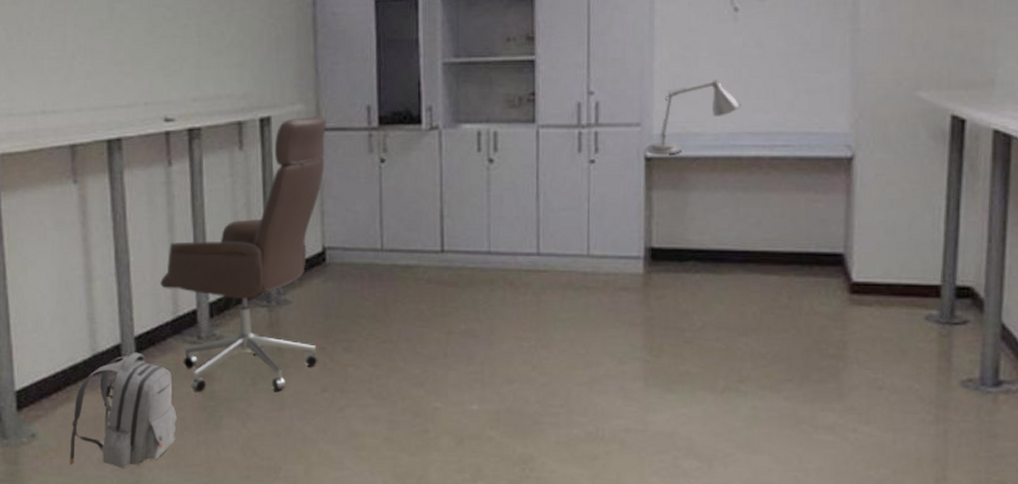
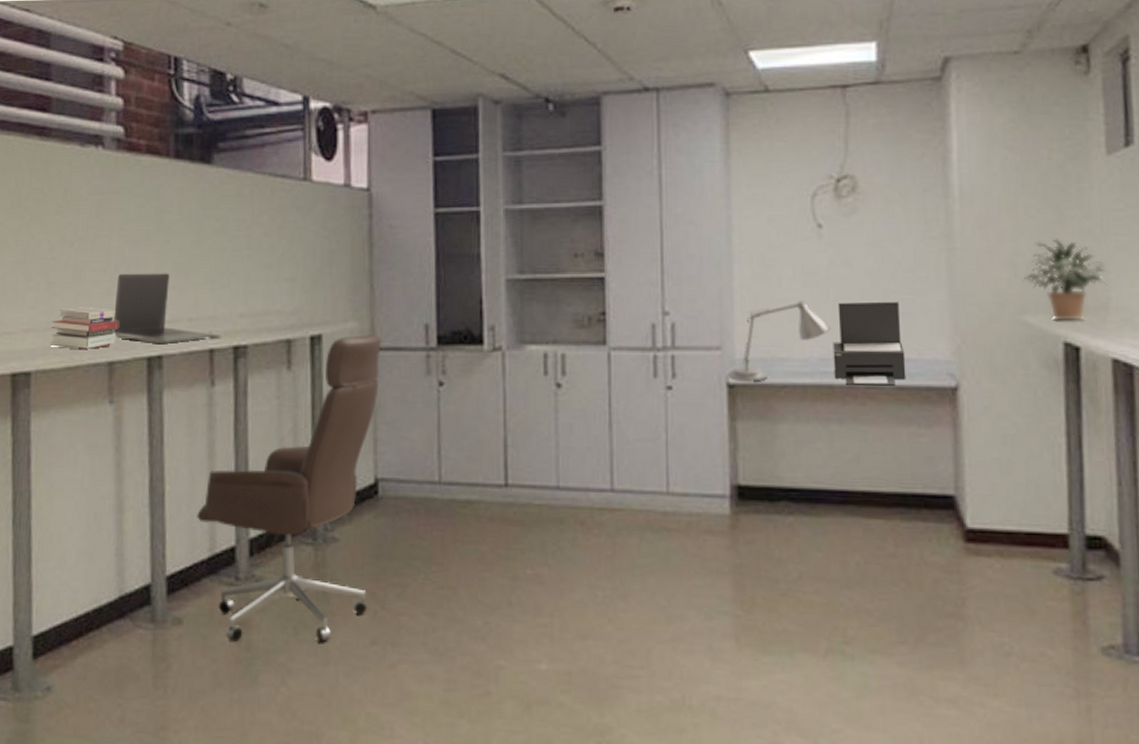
books: none [14,94,78,134] -> present [50,307,119,350]
backpack: present [70,352,177,469] -> none [87,594,209,731]
laptop computer: none [73,60,167,127] -> present [113,273,212,343]
printer: none [742,80,808,158] -> present [833,301,906,387]
potted plant: none [919,19,1000,96] -> present [1022,238,1111,321]

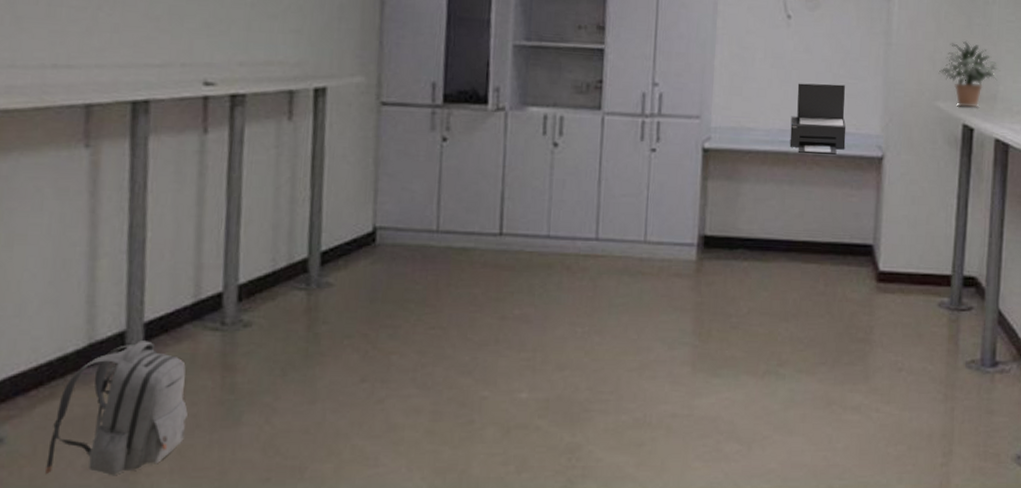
books: present [50,307,119,350] -> none [14,45,100,91]
backpack: none [87,594,209,731] -> present [45,340,188,476]
laptop computer: present [113,273,212,343] -> none [92,12,207,88]
office chair: present [197,333,381,643] -> none [181,88,387,384]
desk lamp: present [728,301,831,382] -> none [704,79,790,147]

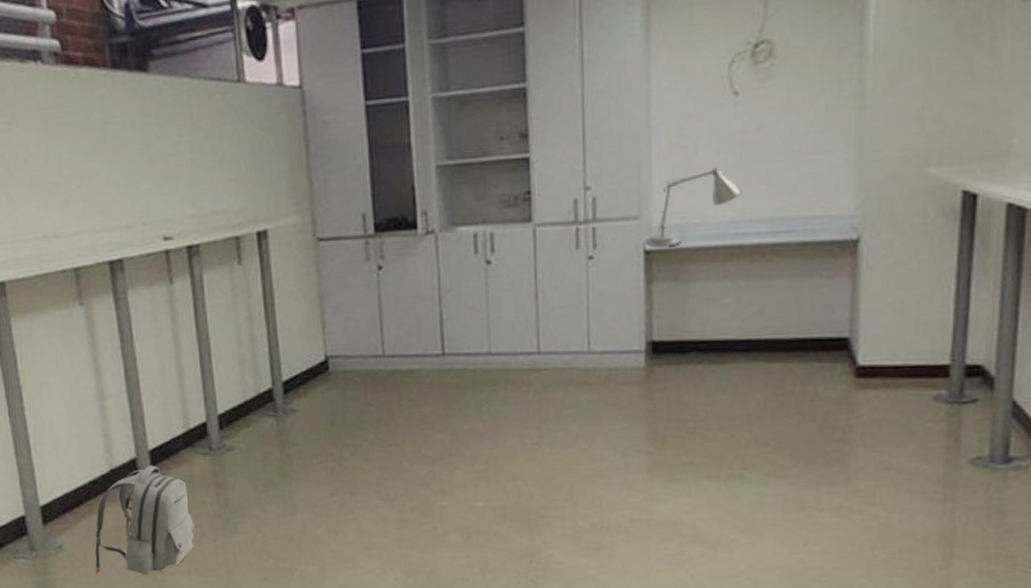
desk lamp: none [704,79,790,147] -> present [645,167,742,248]
printer: present [789,83,846,155] -> none [744,162,812,246]
potted plant: present [938,40,1001,108] -> none [928,89,1015,171]

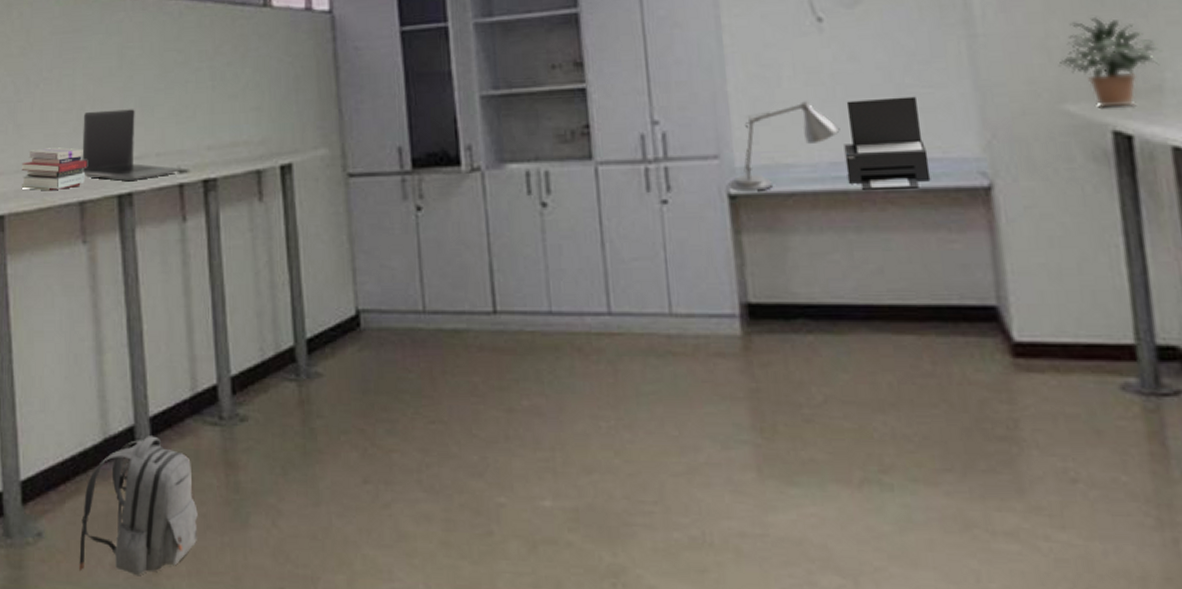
books: none [17,218,79,259] -> present [21,147,87,191]
laptop computer: none [72,181,166,248] -> present [82,109,180,181]
printer: none [744,162,812,246] -> present [843,96,931,191]
potted plant: none [928,89,1015,171] -> present [1058,16,1164,108]

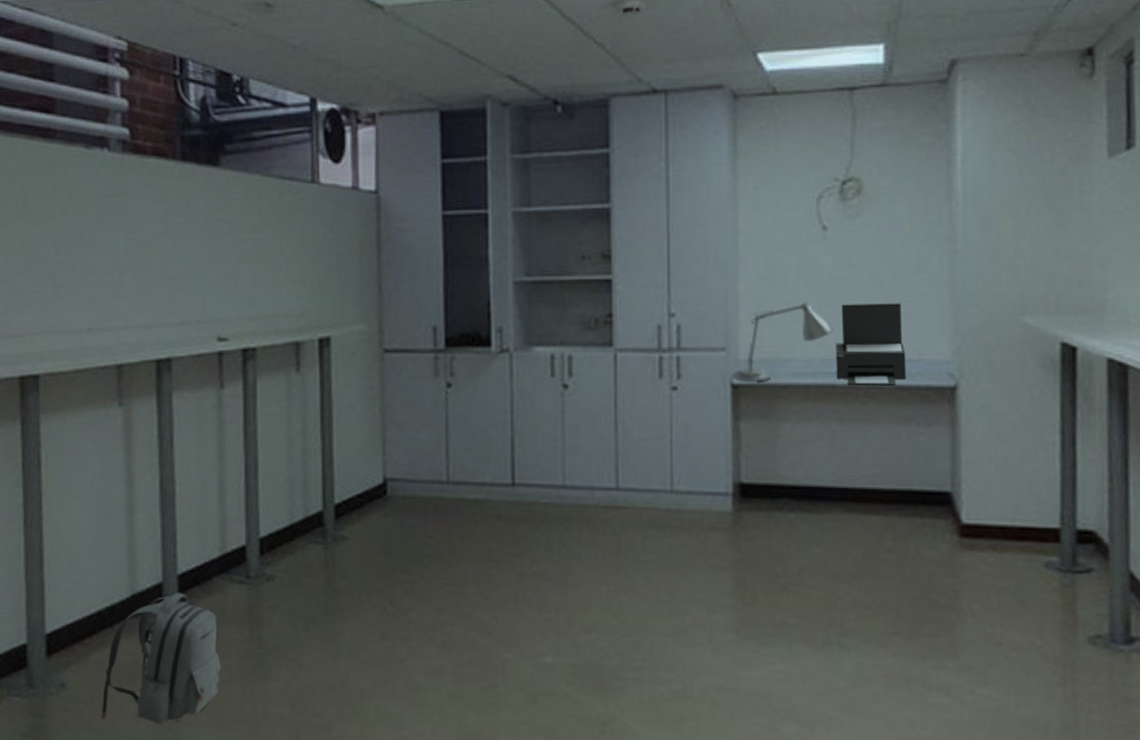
books: present [21,147,87,191] -> none [58,310,127,353]
laptop computer: present [82,109,180,181] -> none [121,276,220,346]
potted plant: present [1058,16,1164,108] -> none [1022,240,1109,322]

